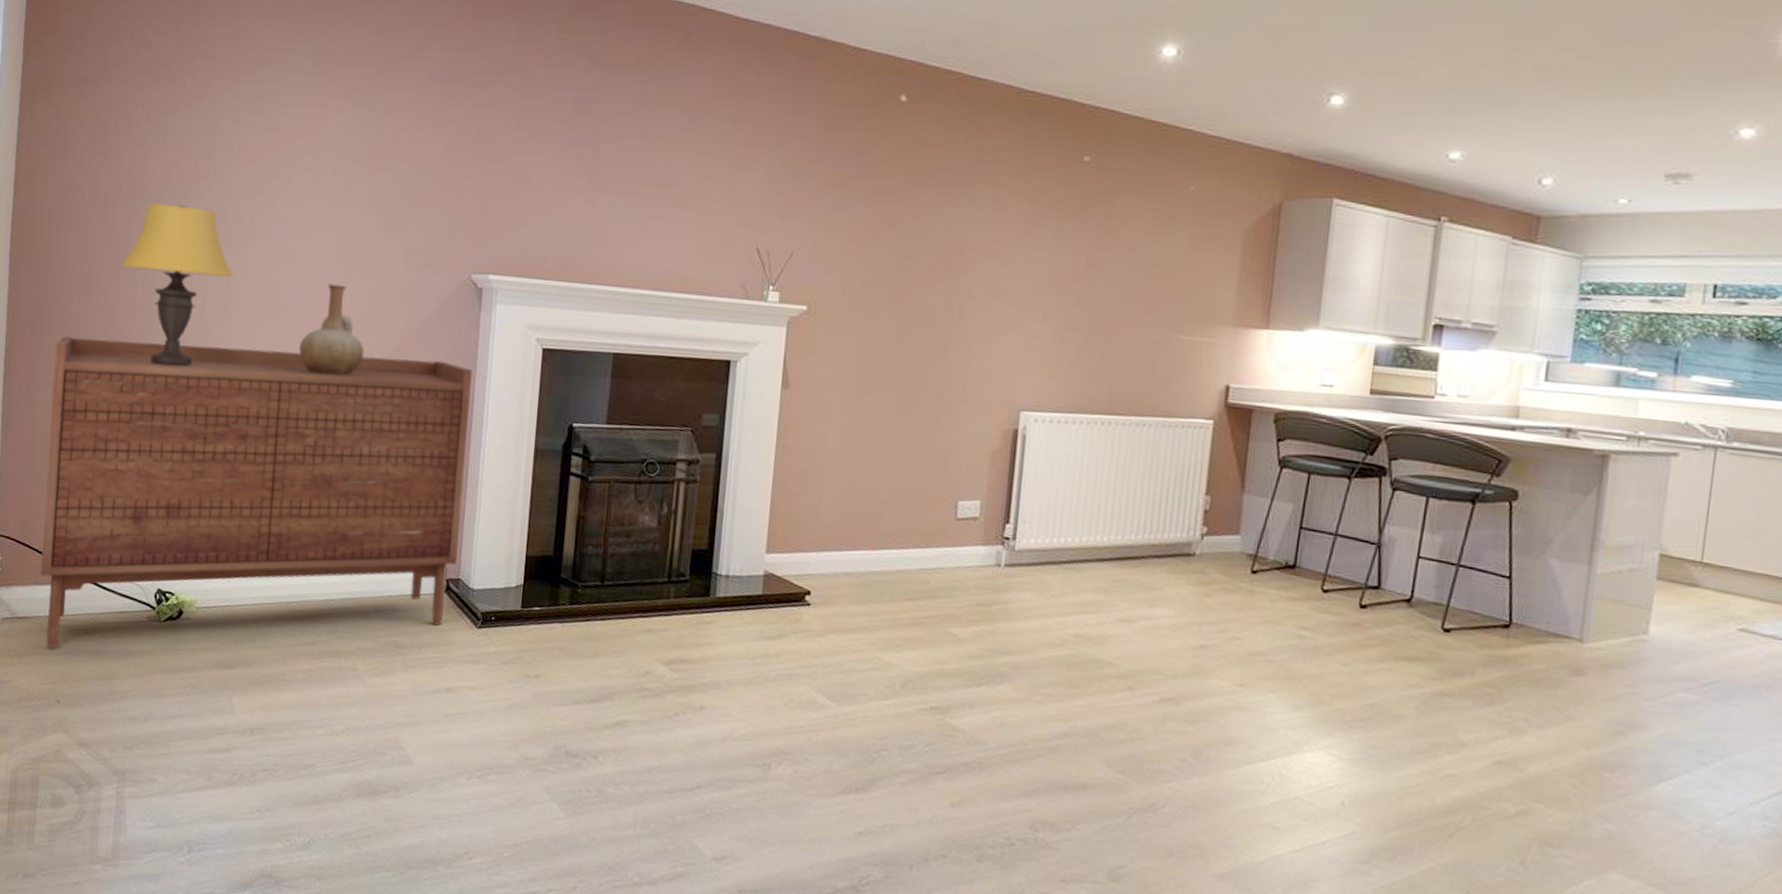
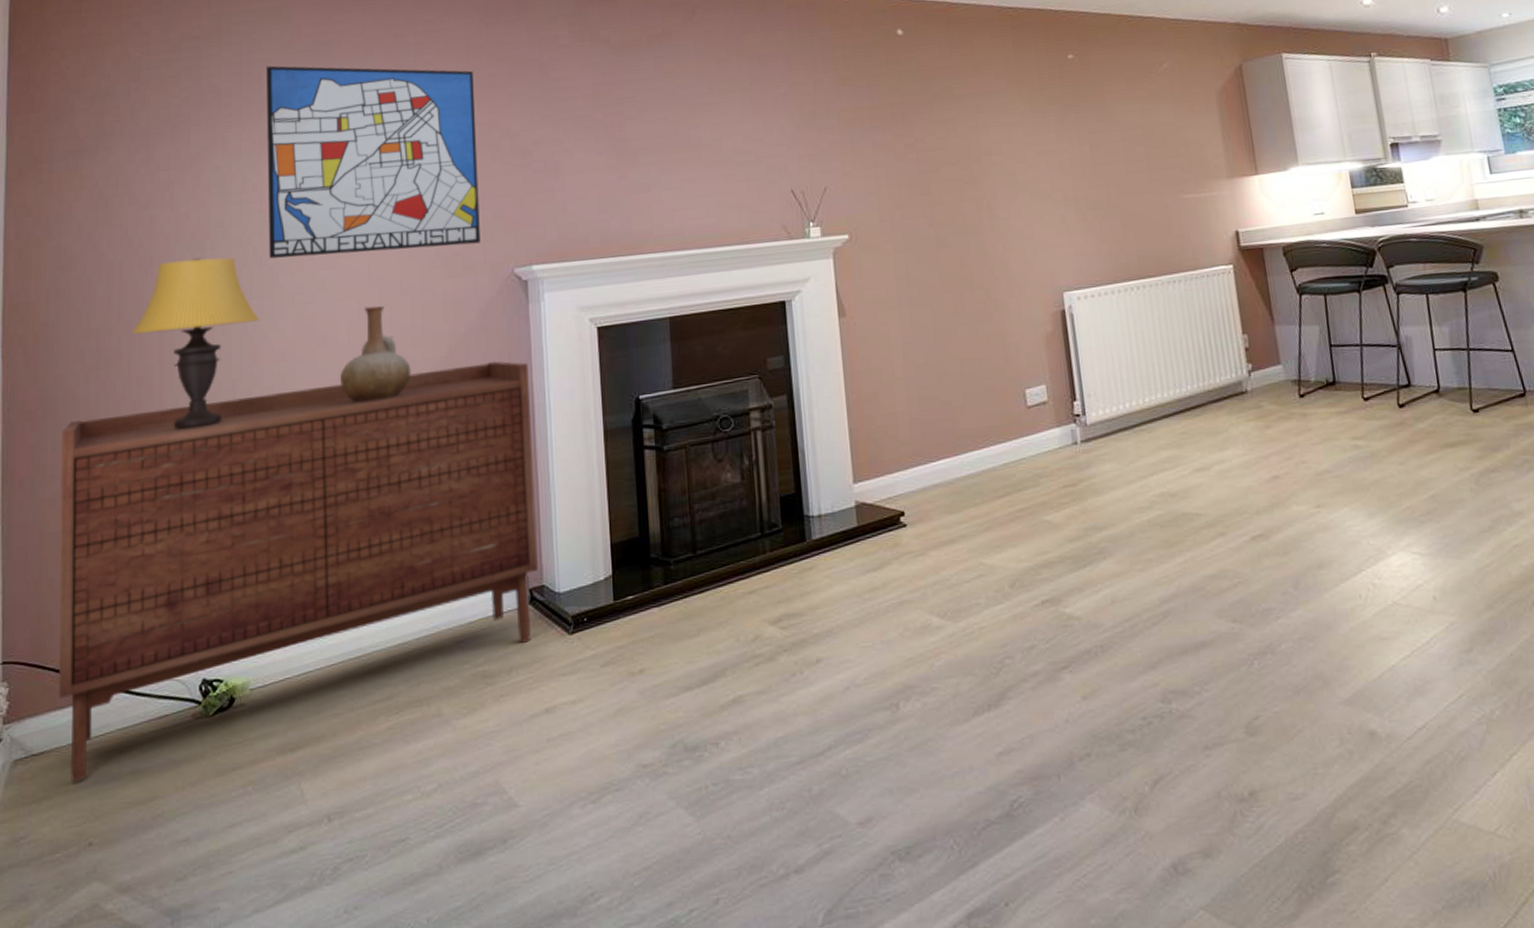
wall art: none [247,24,457,242] -> present [266,65,480,259]

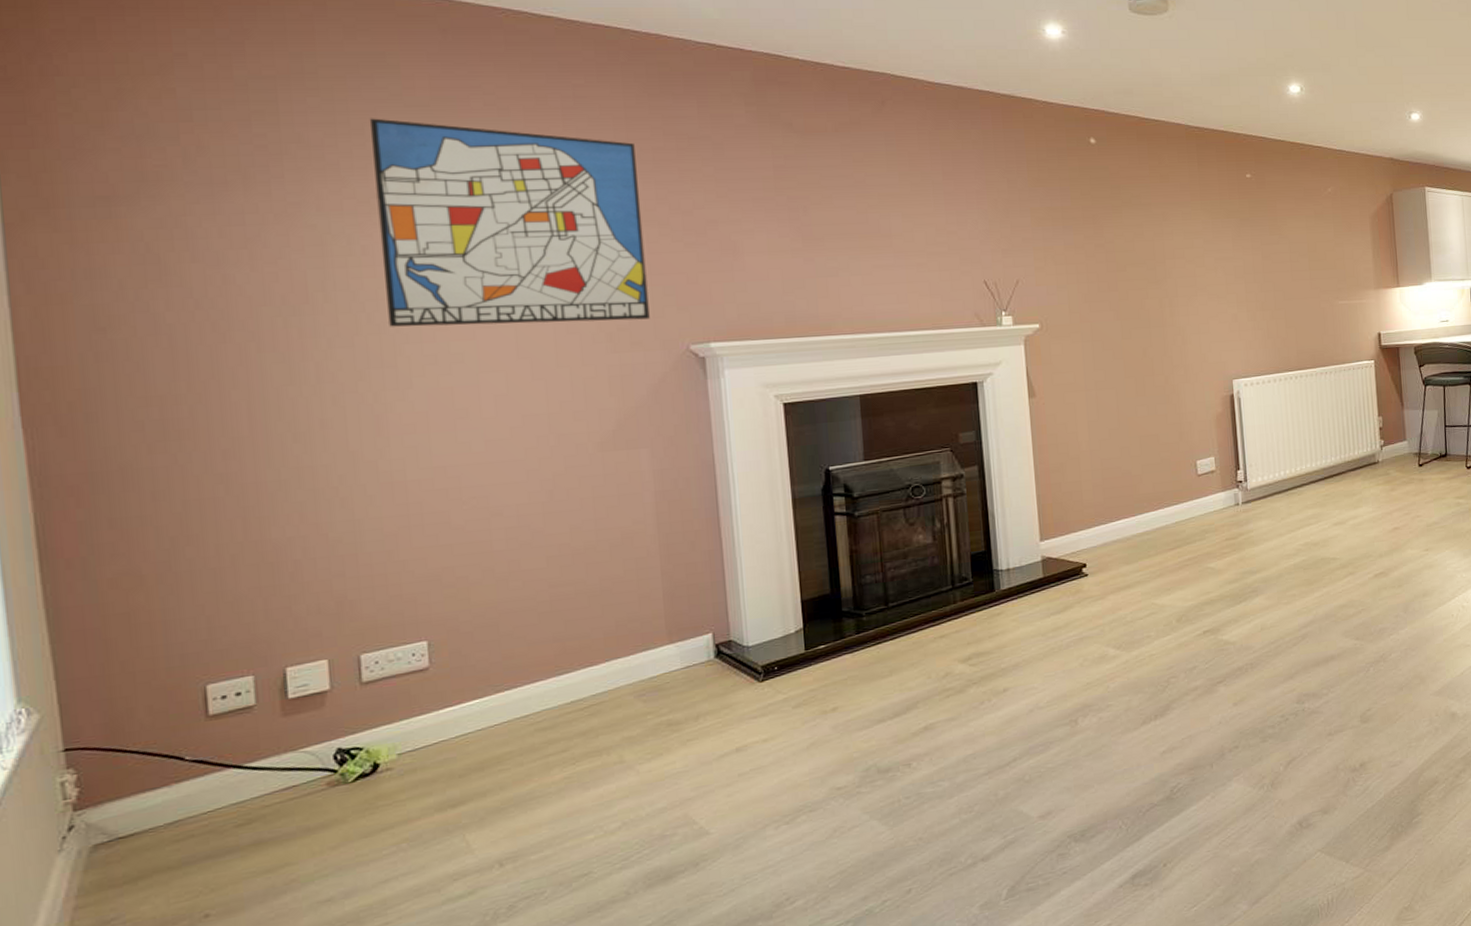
sideboard: present [58,361,538,782] -> none [121,434,725,859]
table lamp: present [131,257,260,430] -> none [208,322,383,504]
vase: present [340,305,411,403] -> none [488,378,574,476]

